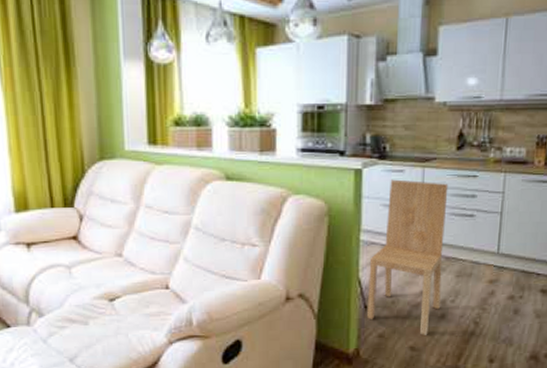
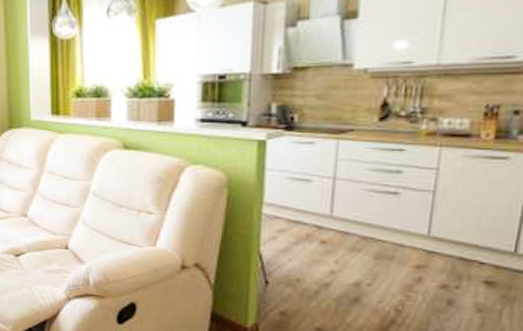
dining chair: present [367,179,449,335] -> none [268,152,368,318]

